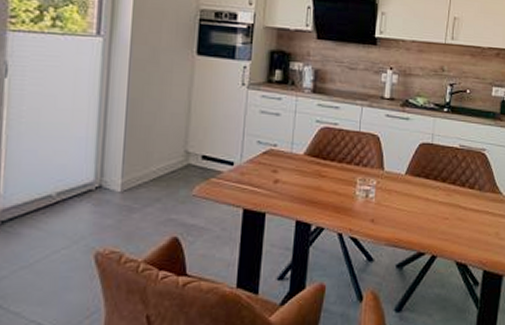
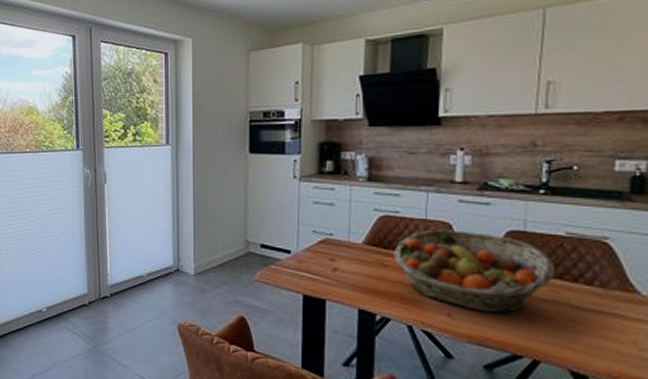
fruit basket: none [331,142,451,216] -> present [394,230,556,313]

